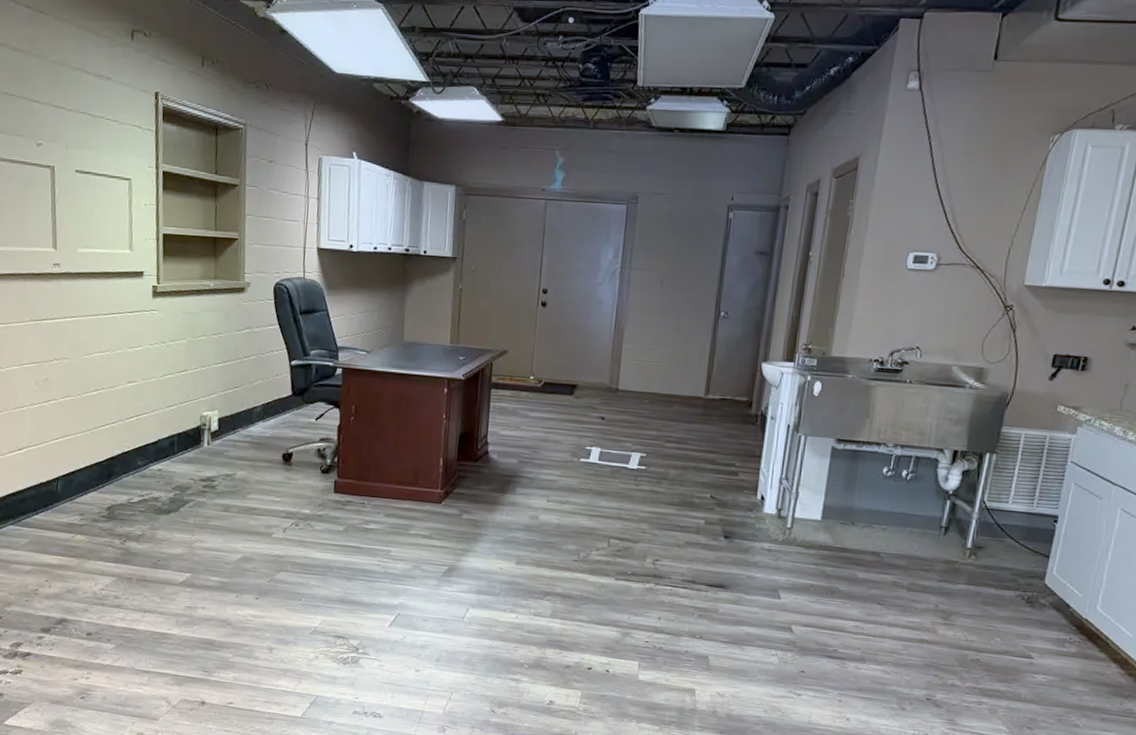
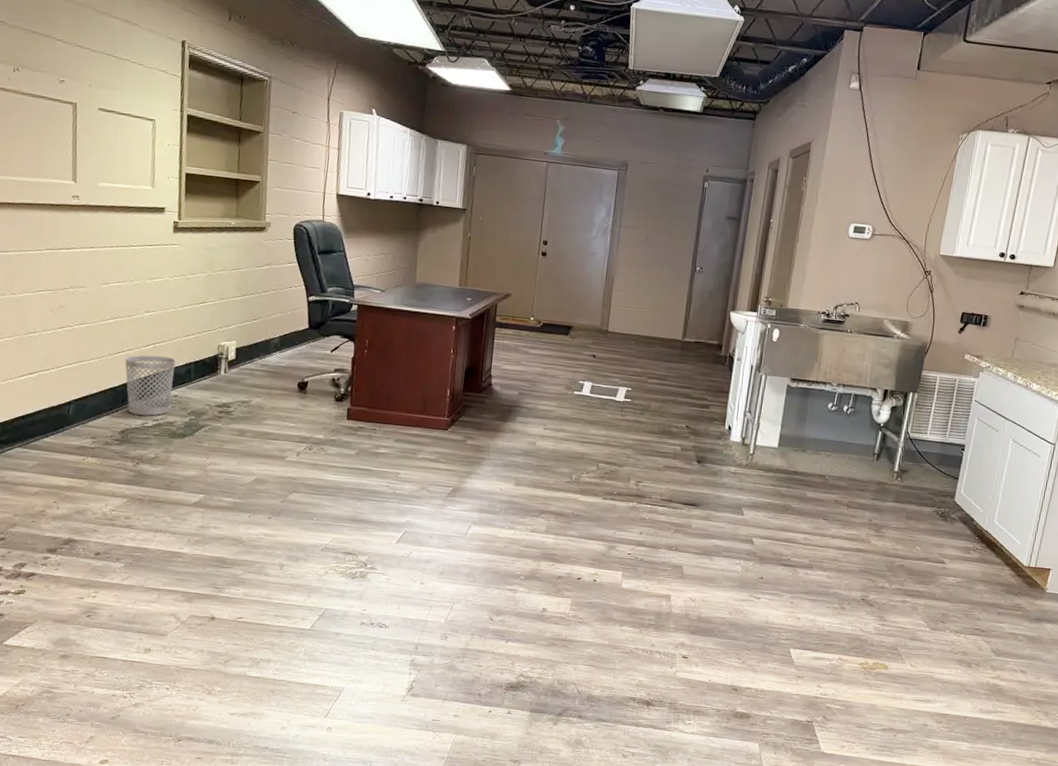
wastebasket: none [109,427,159,491] -> present [125,355,176,416]

